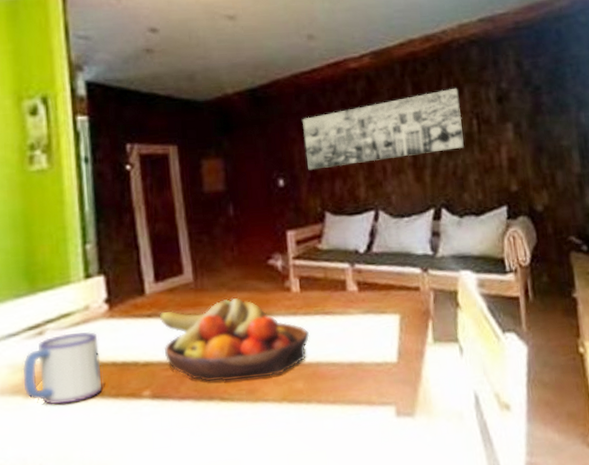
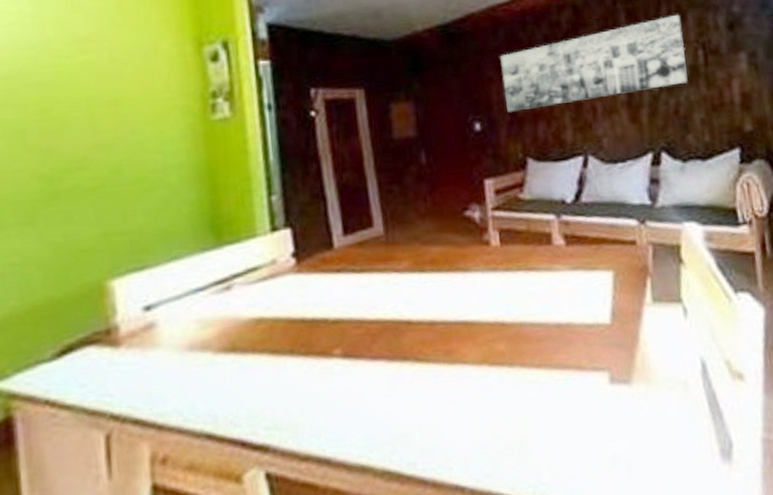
mug: present [22,331,101,405] -> none [211,286,291,362]
fruit bowl: present [159,297,310,382] -> none [348,251,512,342]

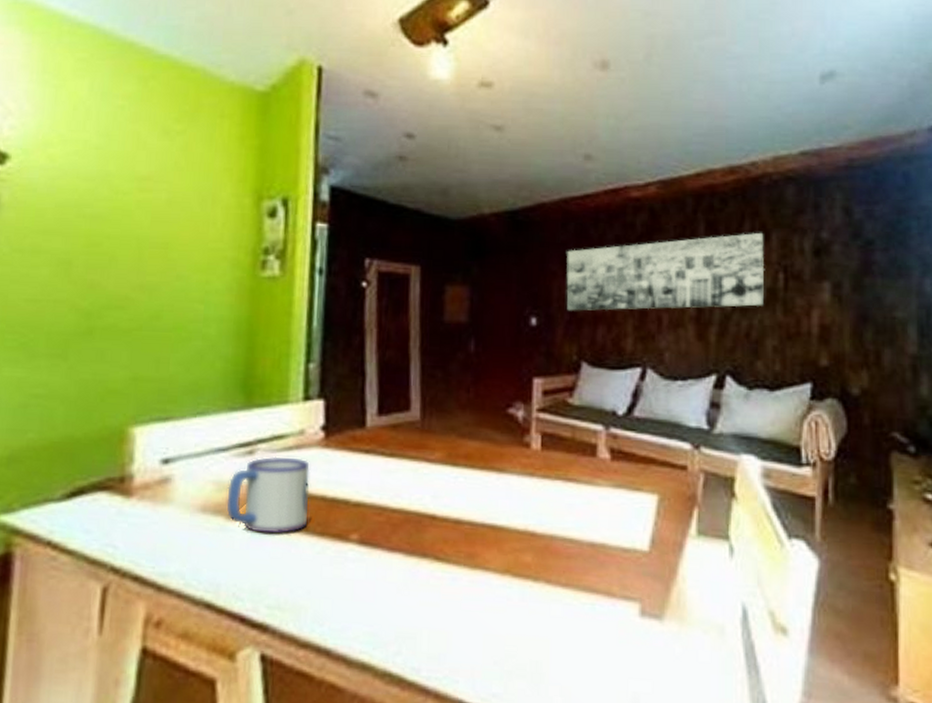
mug: none [211,286,291,362] -> present [226,456,310,534]

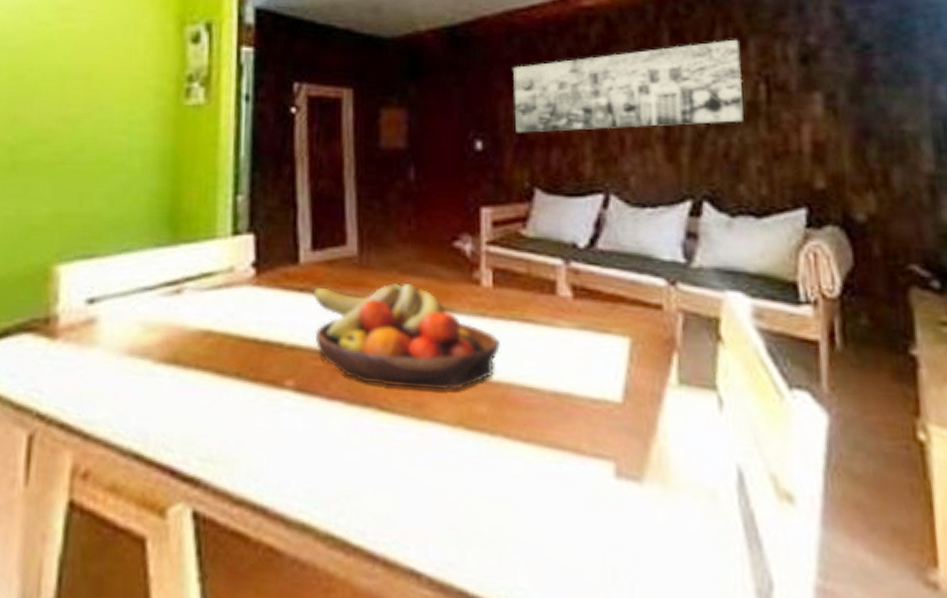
mug: present [226,456,310,534] -> none [154,295,241,380]
fruit bowl: none [377,445,547,542] -> present [313,282,502,391]

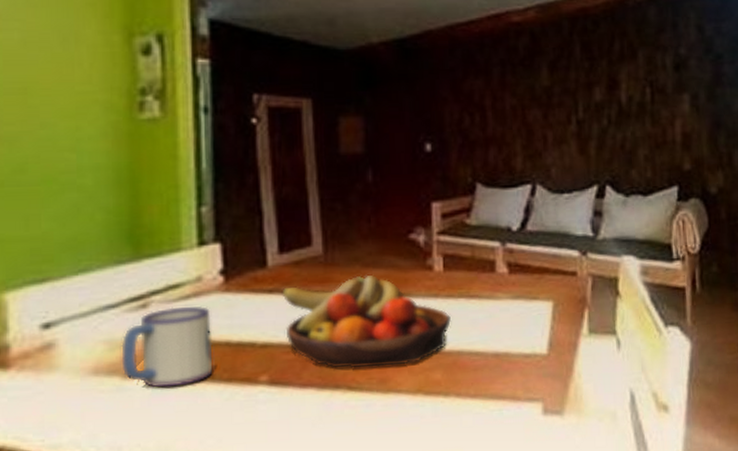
mug: none [154,295,241,380] -> present [121,305,213,388]
wall art: present [513,39,744,133] -> none [456,51,635,135]

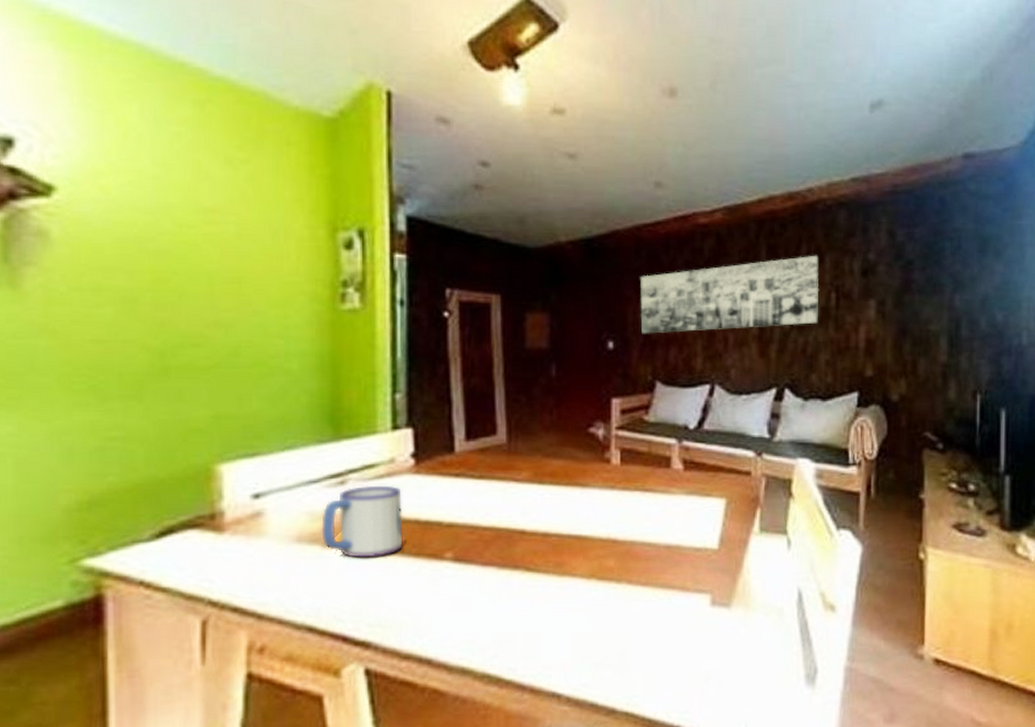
fruit bowl: present [282,274,452,369] -> none [467,464,627,551]
wall art: none [456,51,635,135] -> present [640,255,819,334]

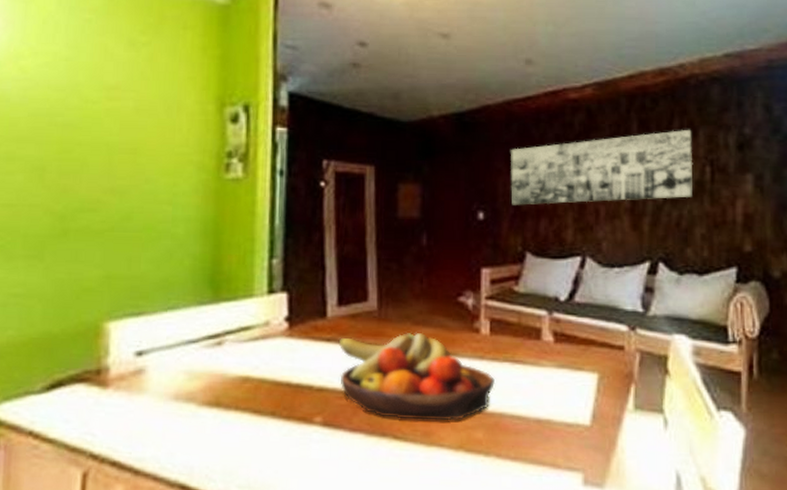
mug: present [321,485,403,558] -> none [198,346,275,419]
fruit bowl: none [467,464,627,551] -> present [338,332,496,421]

